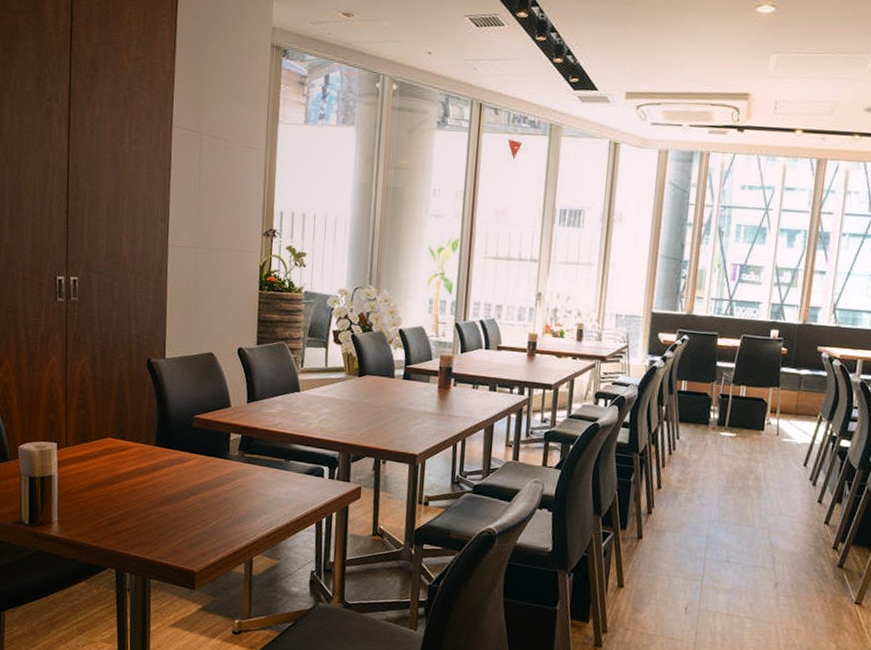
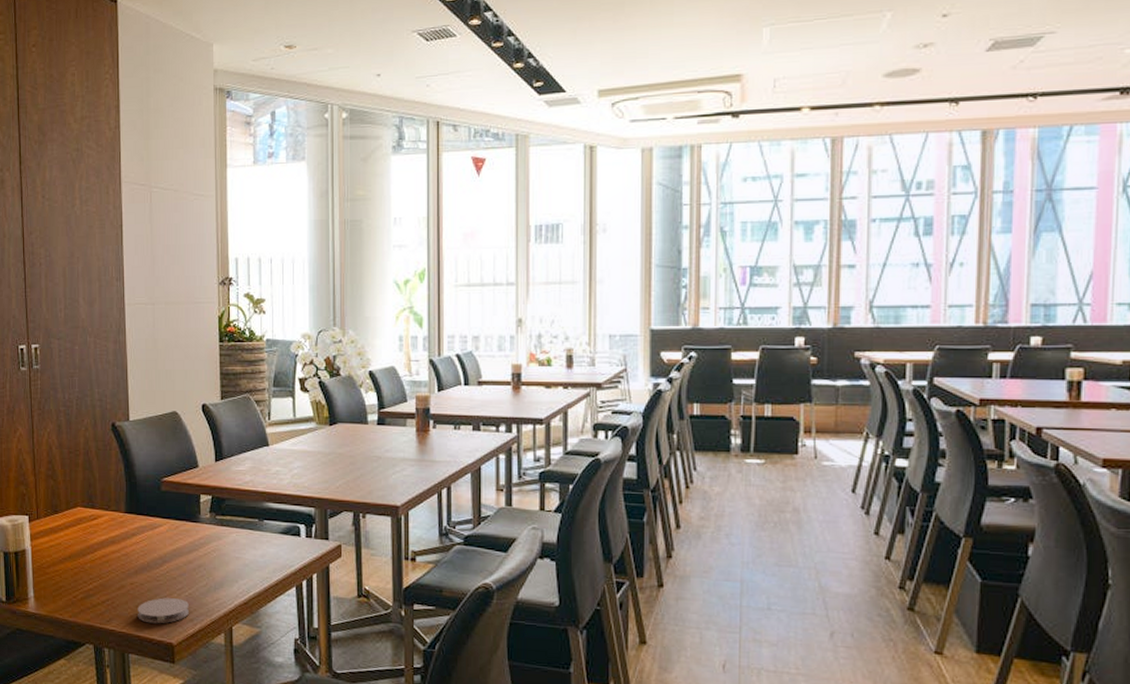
coaster: none [161,528,213,552] -> present [138,598,190,624]

